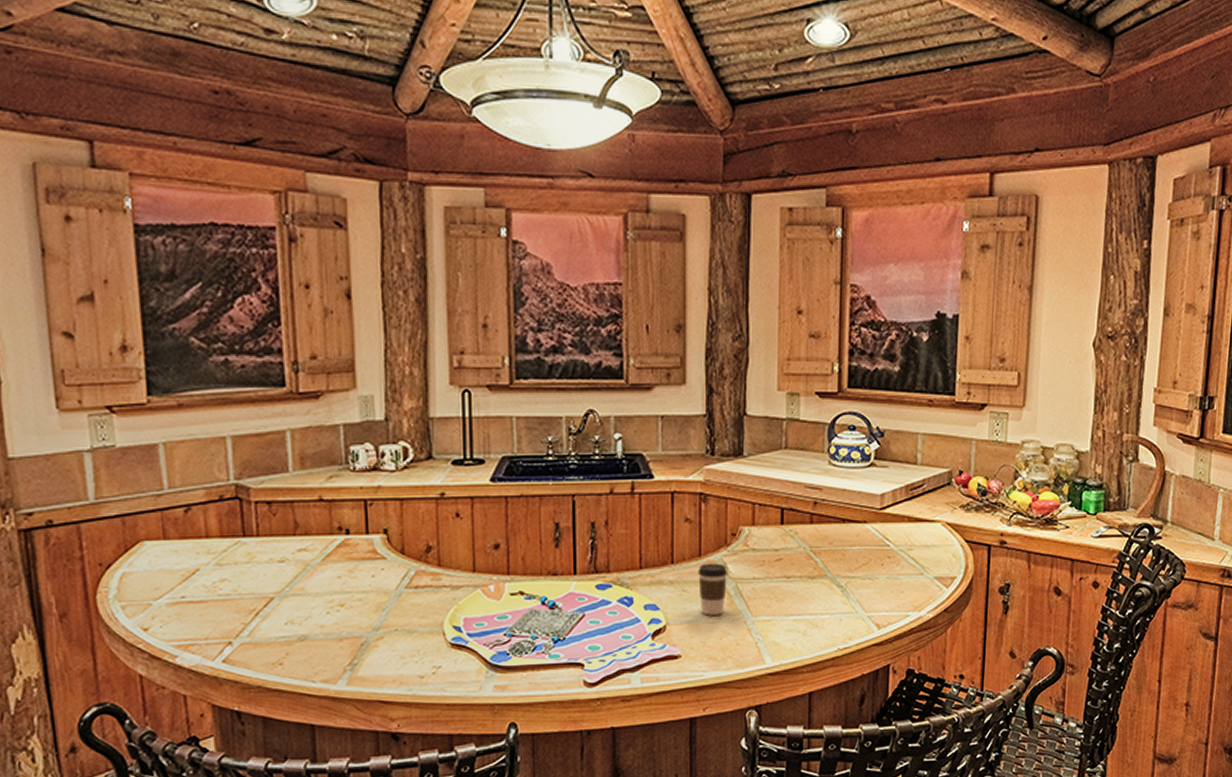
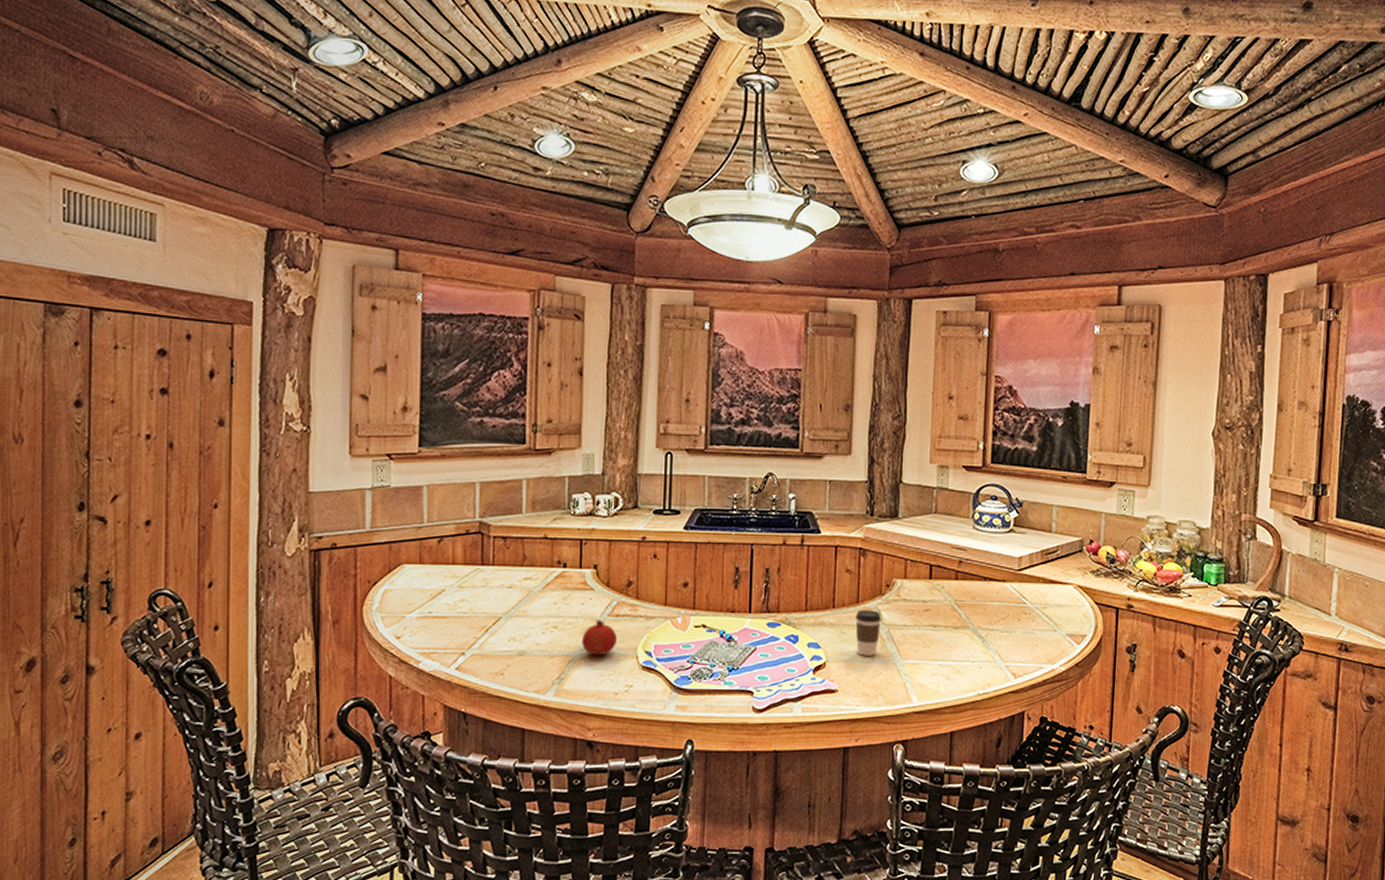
fruit: none [376,593,419,636] -> present [582,620,618,656]

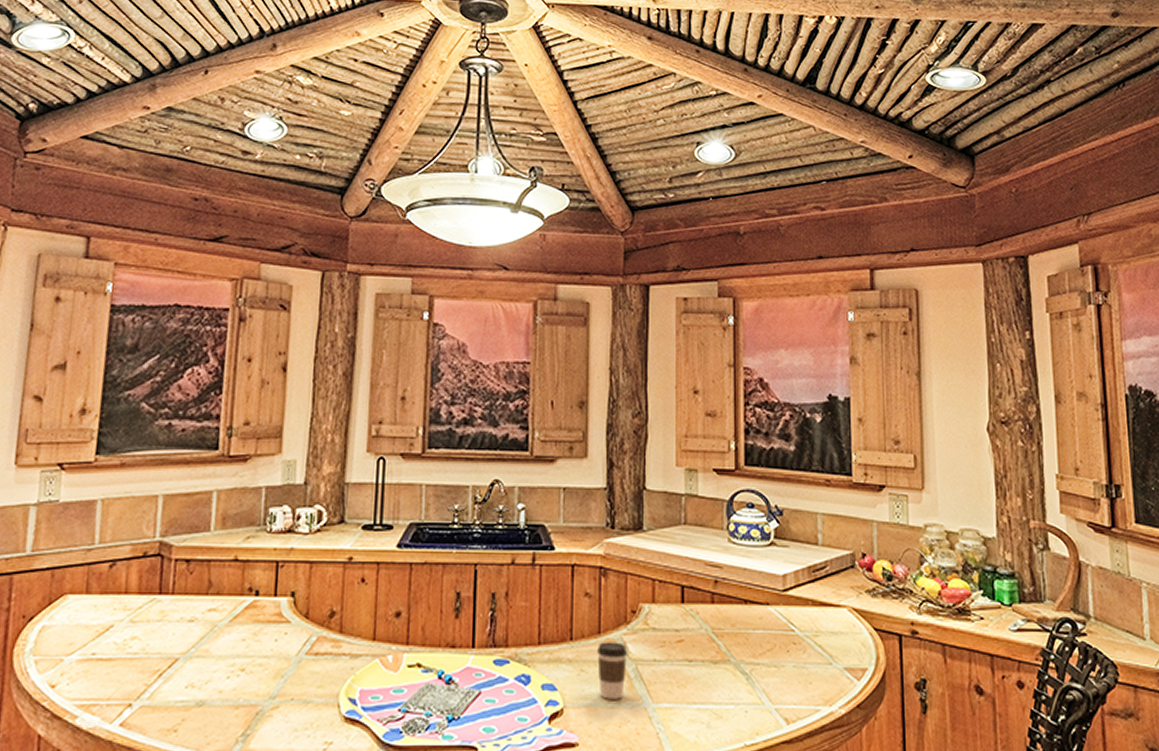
fruit: present [582,620,618,656] -> none [273,659,316,705]

